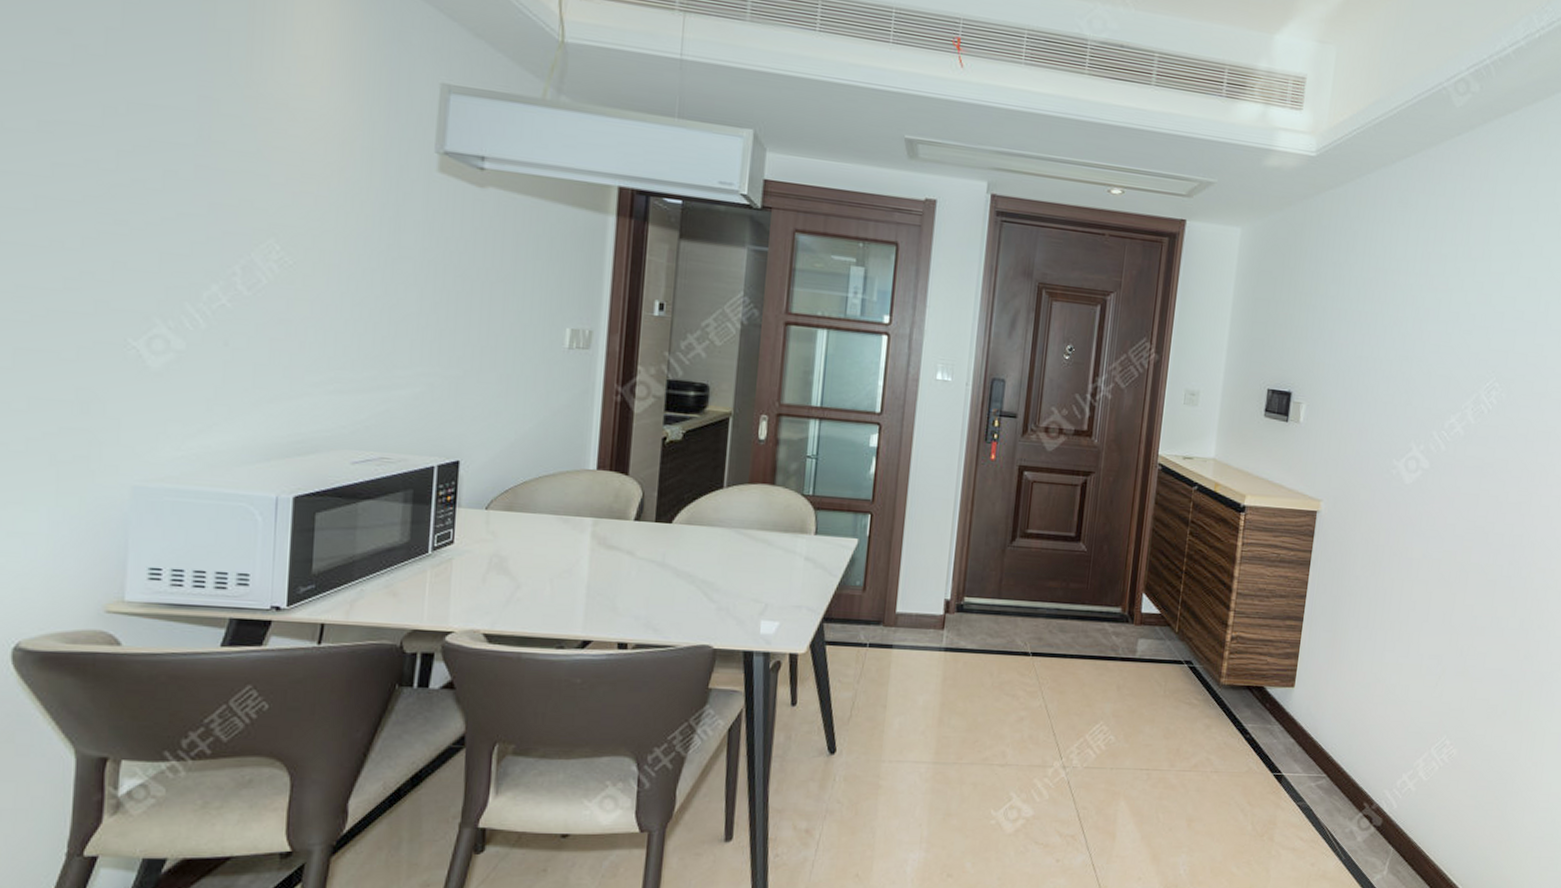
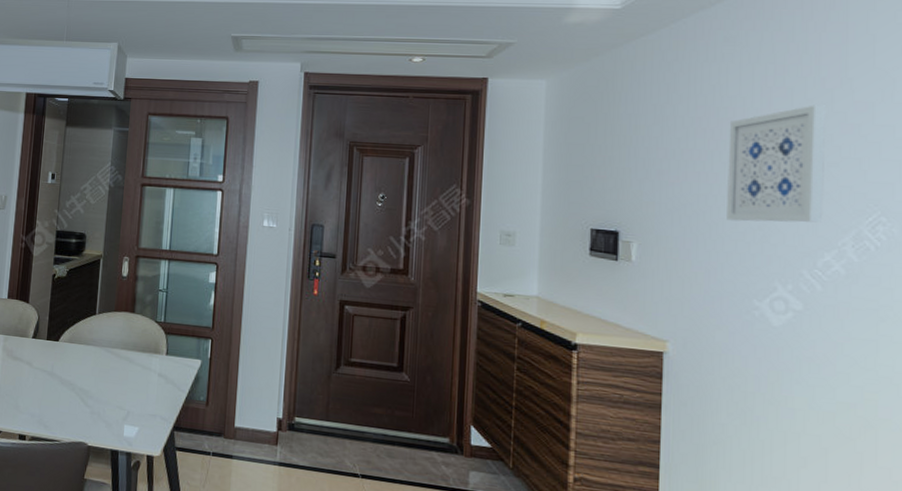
wall art: none [1381,273,1470,387] -> present [727,105,827,223]

